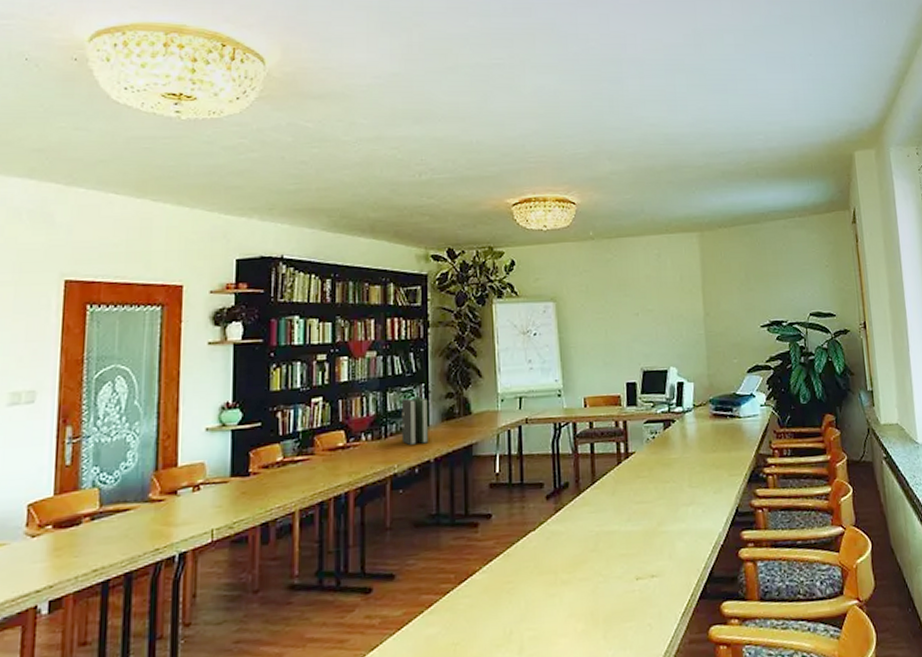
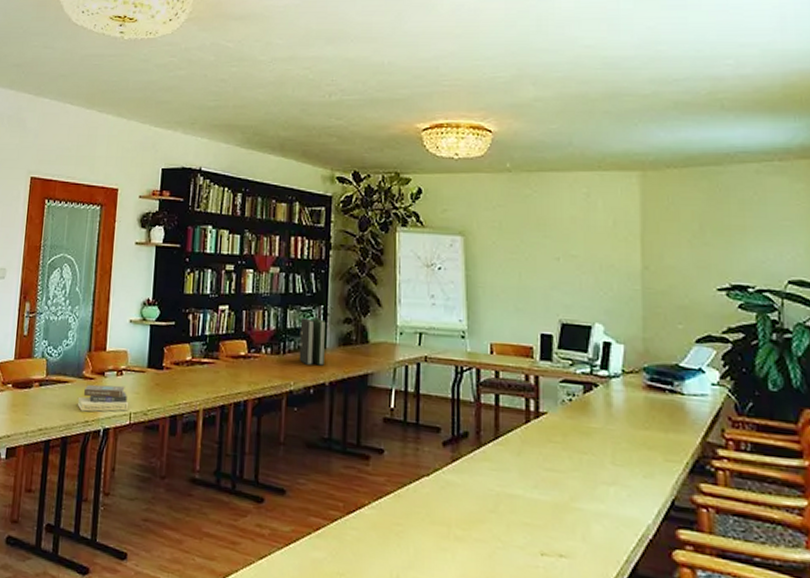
books: none [143,501,210,539] -> present [77,384,129,412]

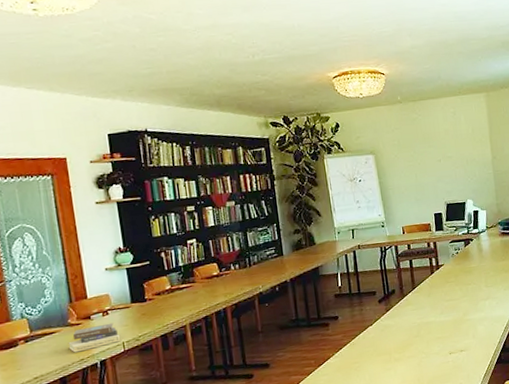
binder: present [299,317,327,366] -> none [259,233,285,272]

